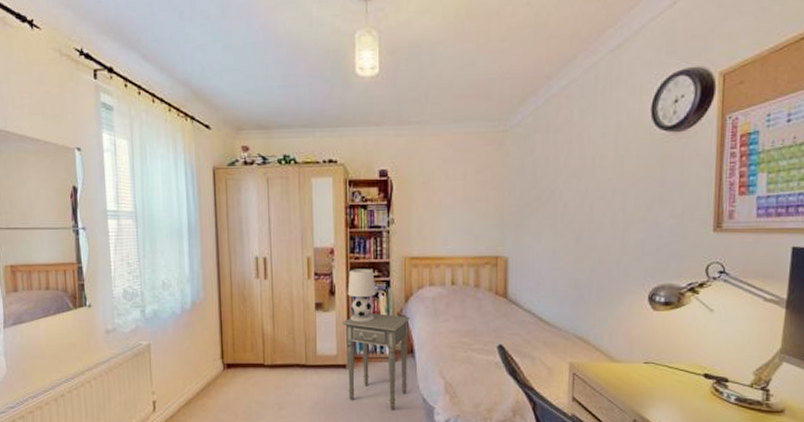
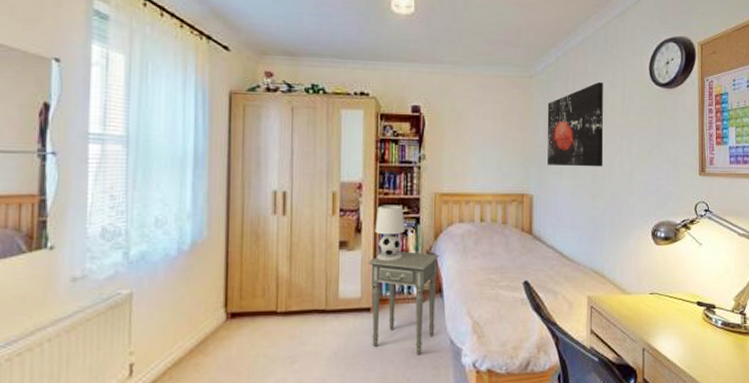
wall art: none [524,131,592,226] -> present [547,82,604,167]

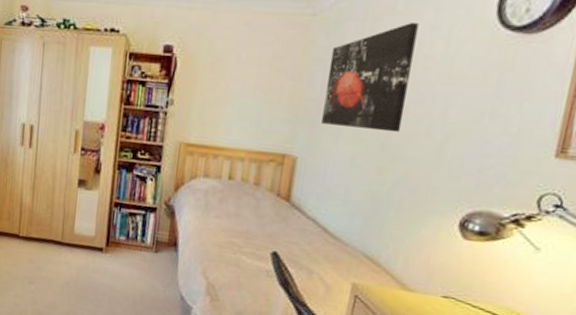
side table: present [368,251,439,356] -> none [102,198,178,304]
table lamp: present [375,205,405,261] -> none [113,148,145,207]

